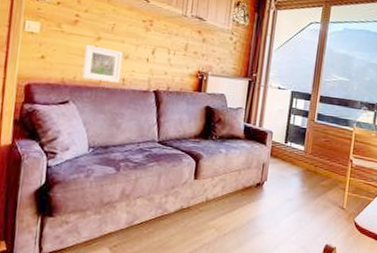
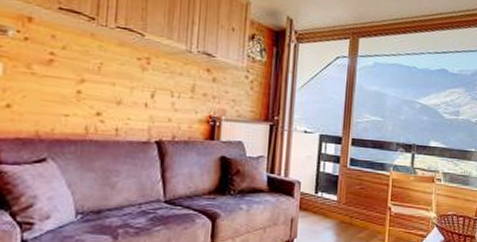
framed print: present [81,44,123,83] -> none [61,88,115,134]

